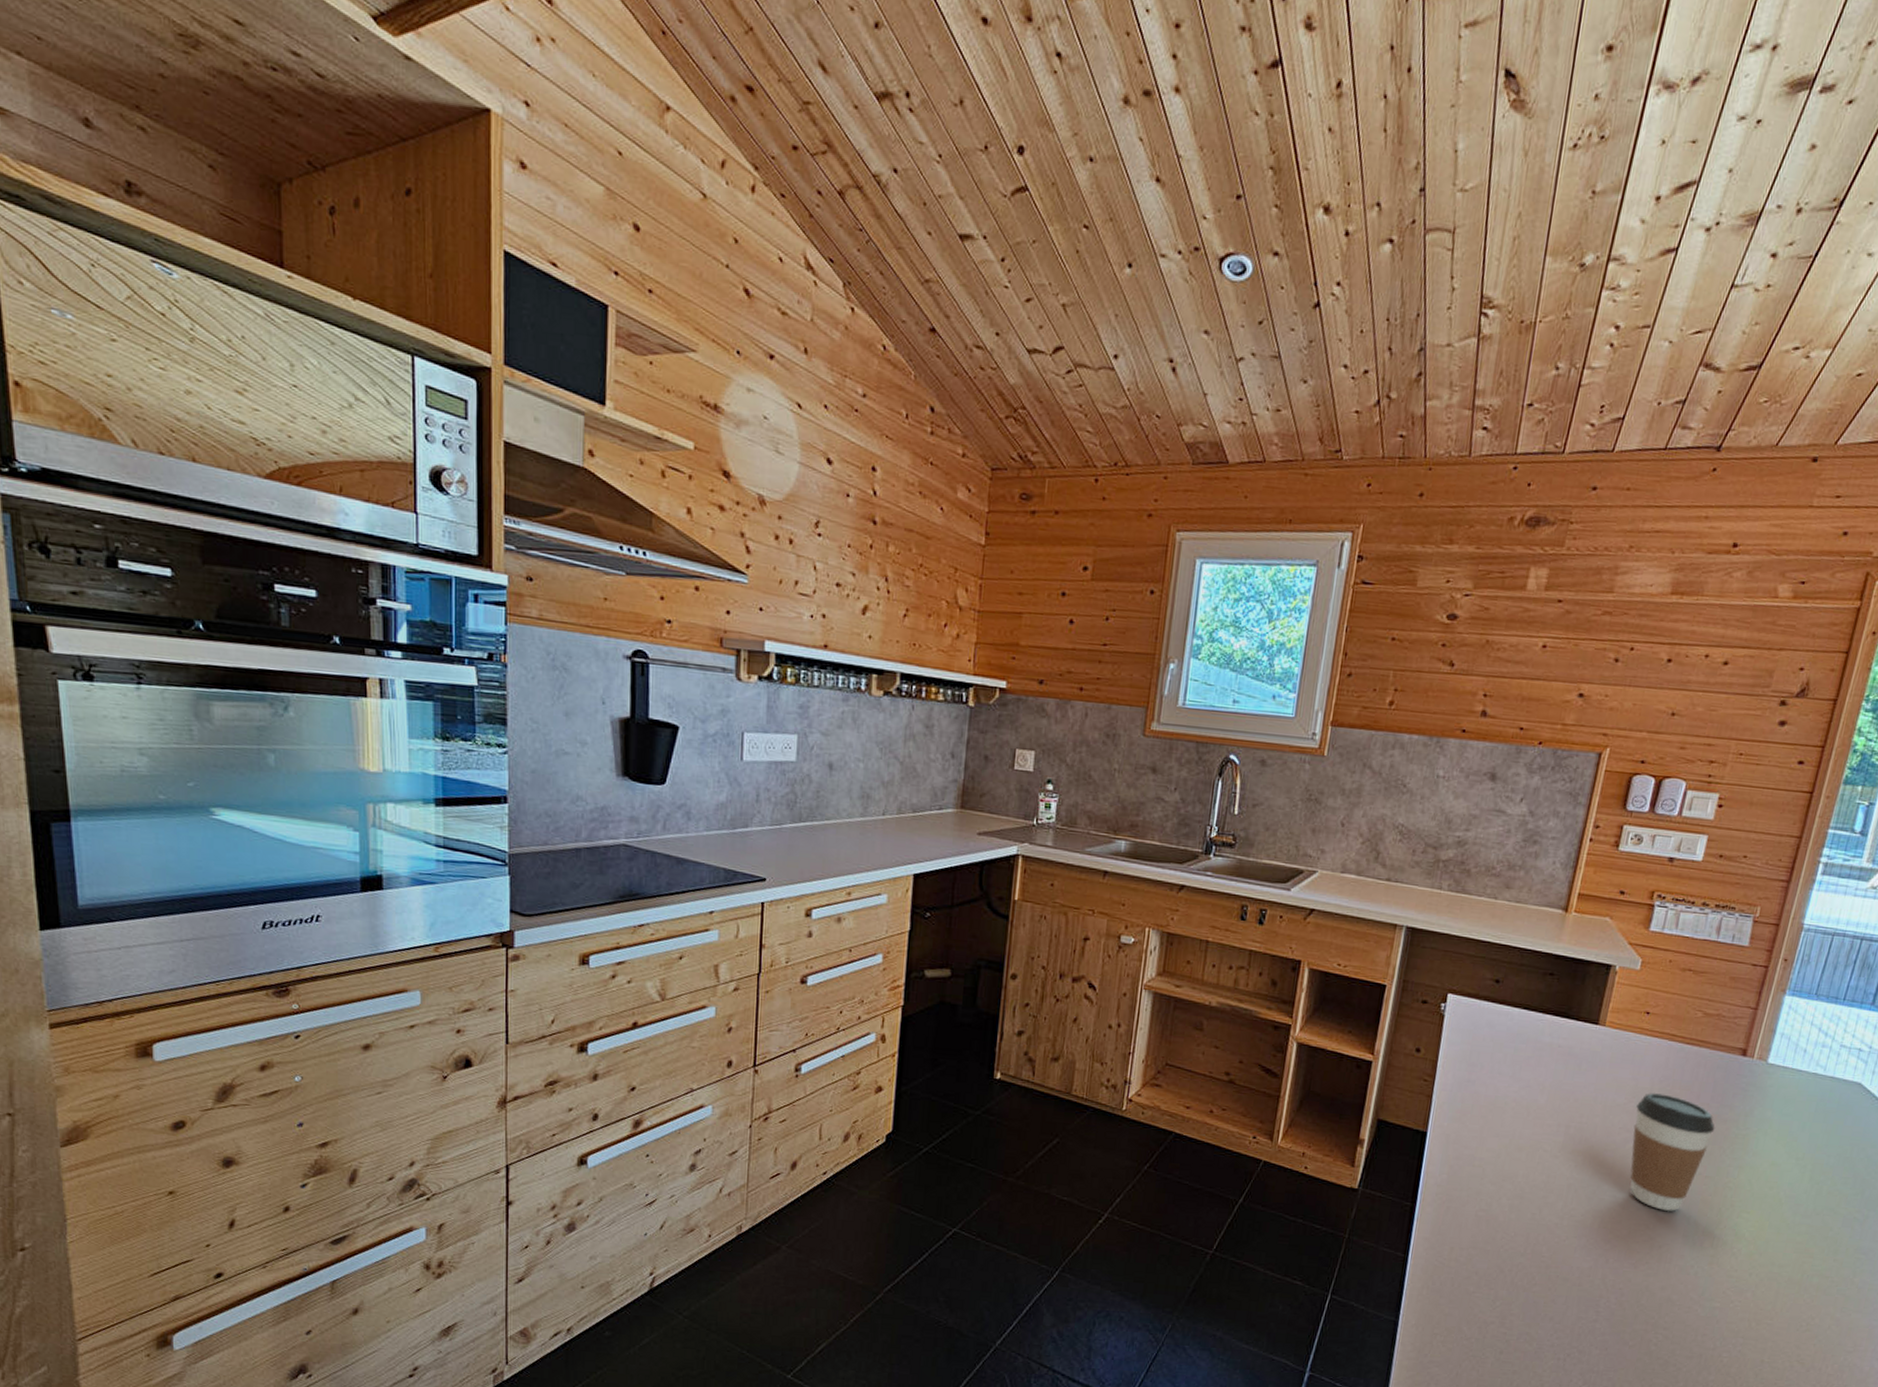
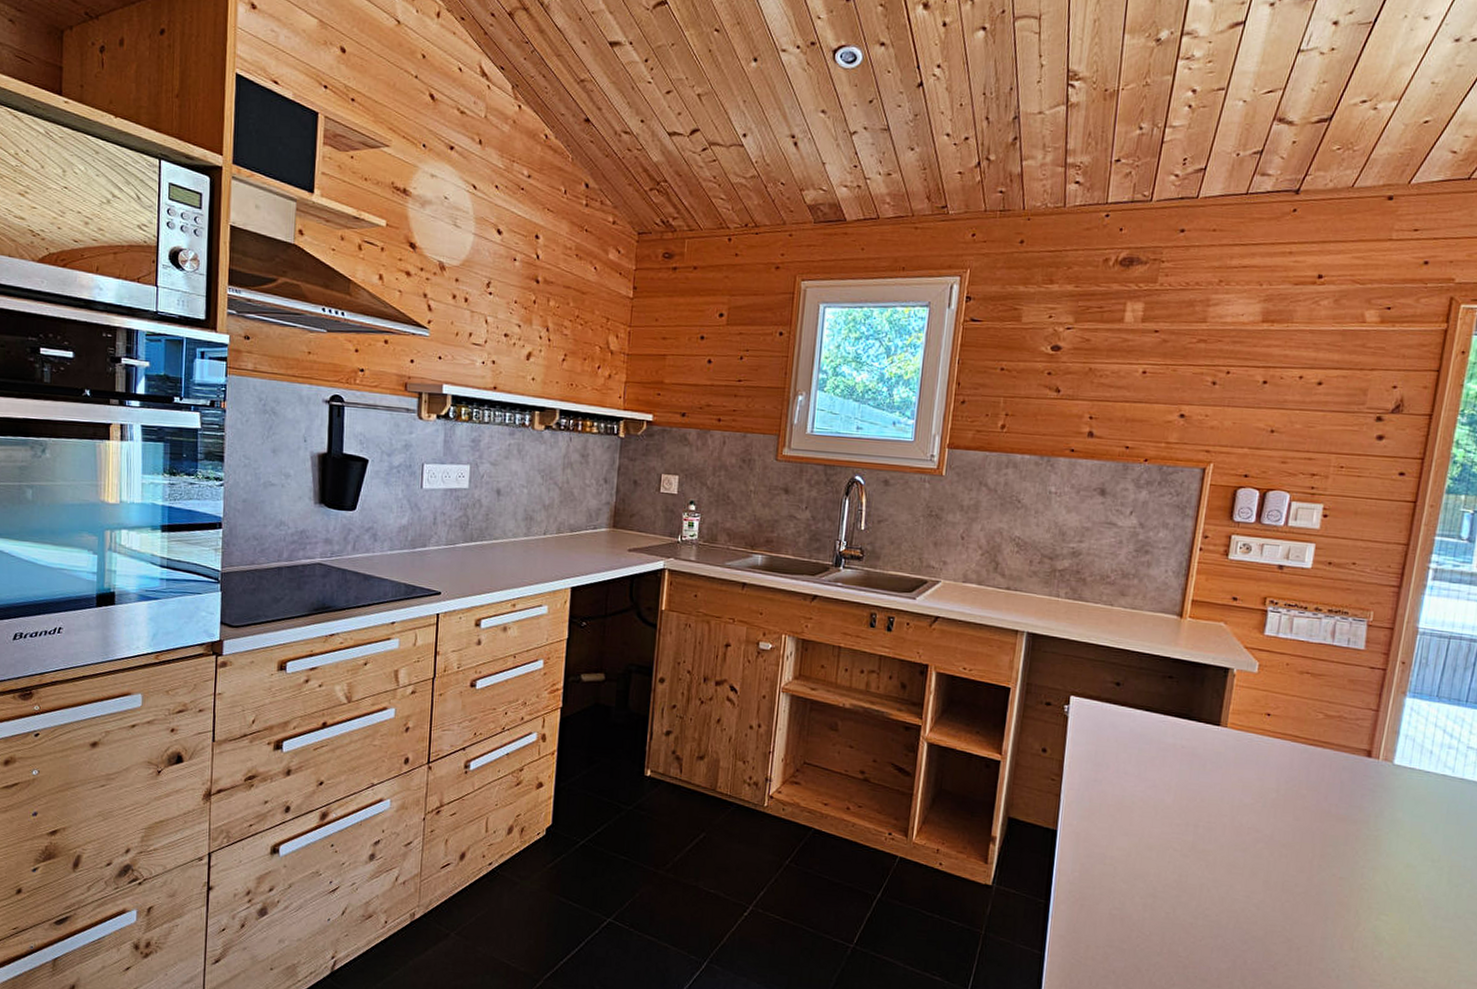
coffee cup: present [1630,1092,1715,1211] -> none [1262,792,1346,913]

